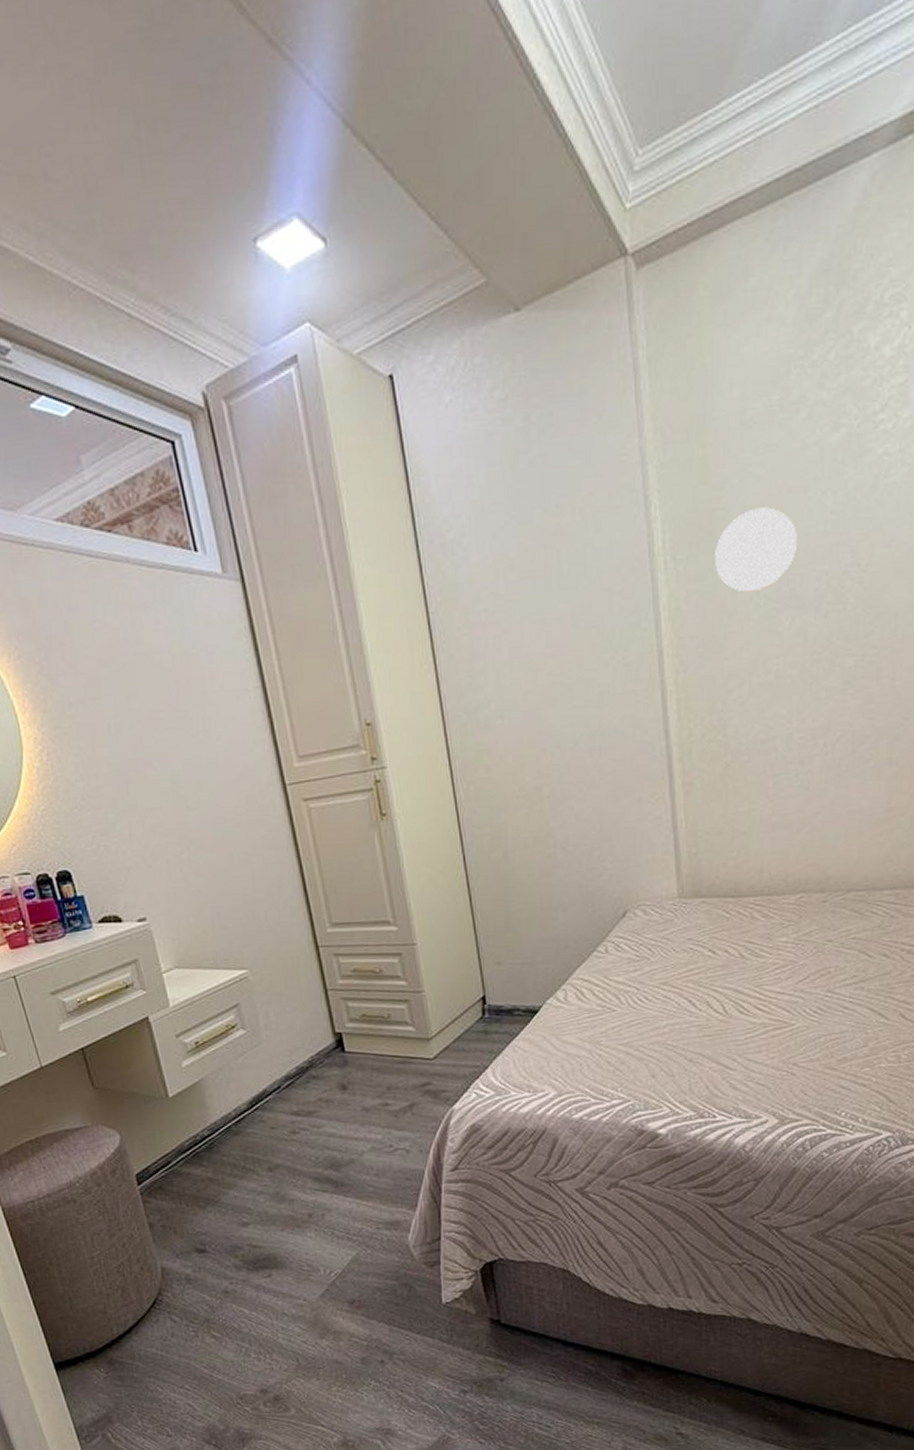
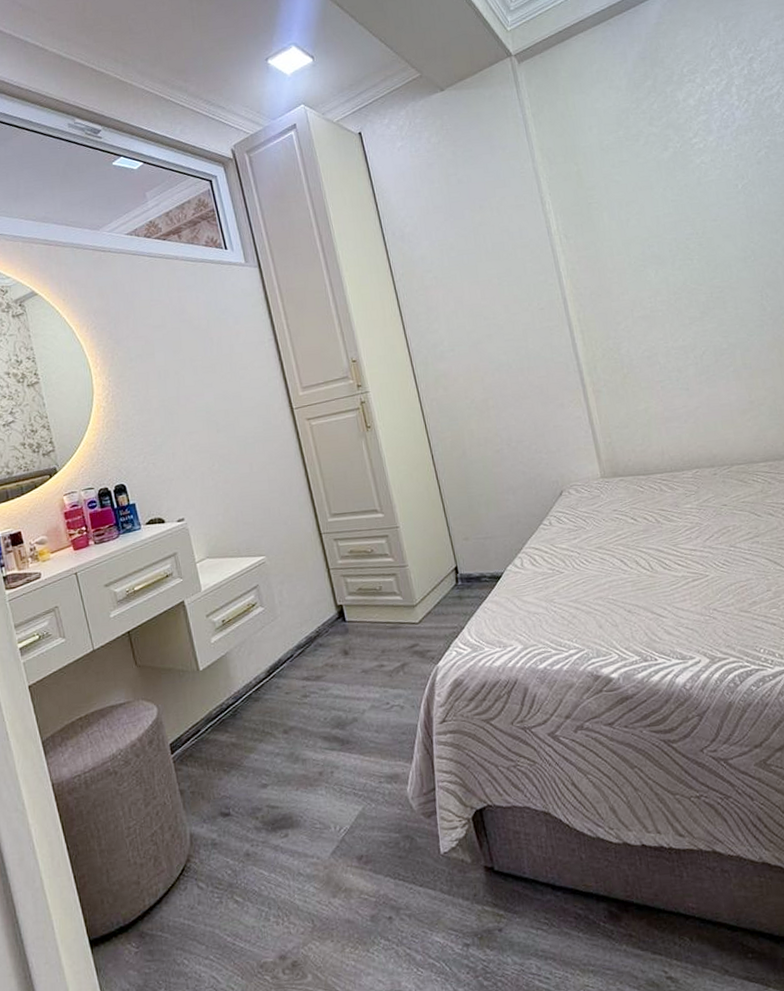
decorative plate: present [715,507,797,593] -> none [594,200,652,256]

